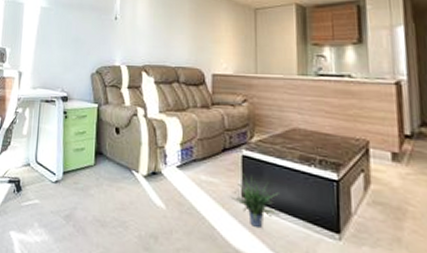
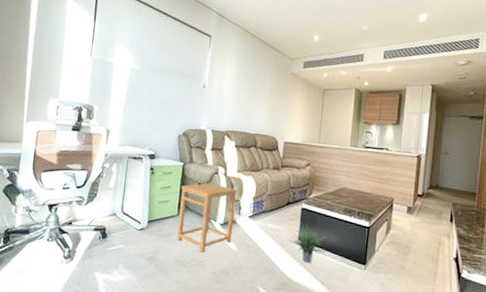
side table: none [95,126,161,211] -> present [177,183,237,253]

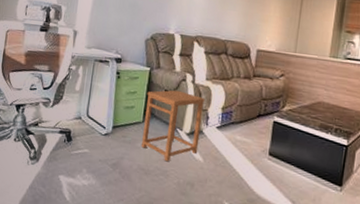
potted plant: present [290,222,326,262] -> none [260,136,299,180]

